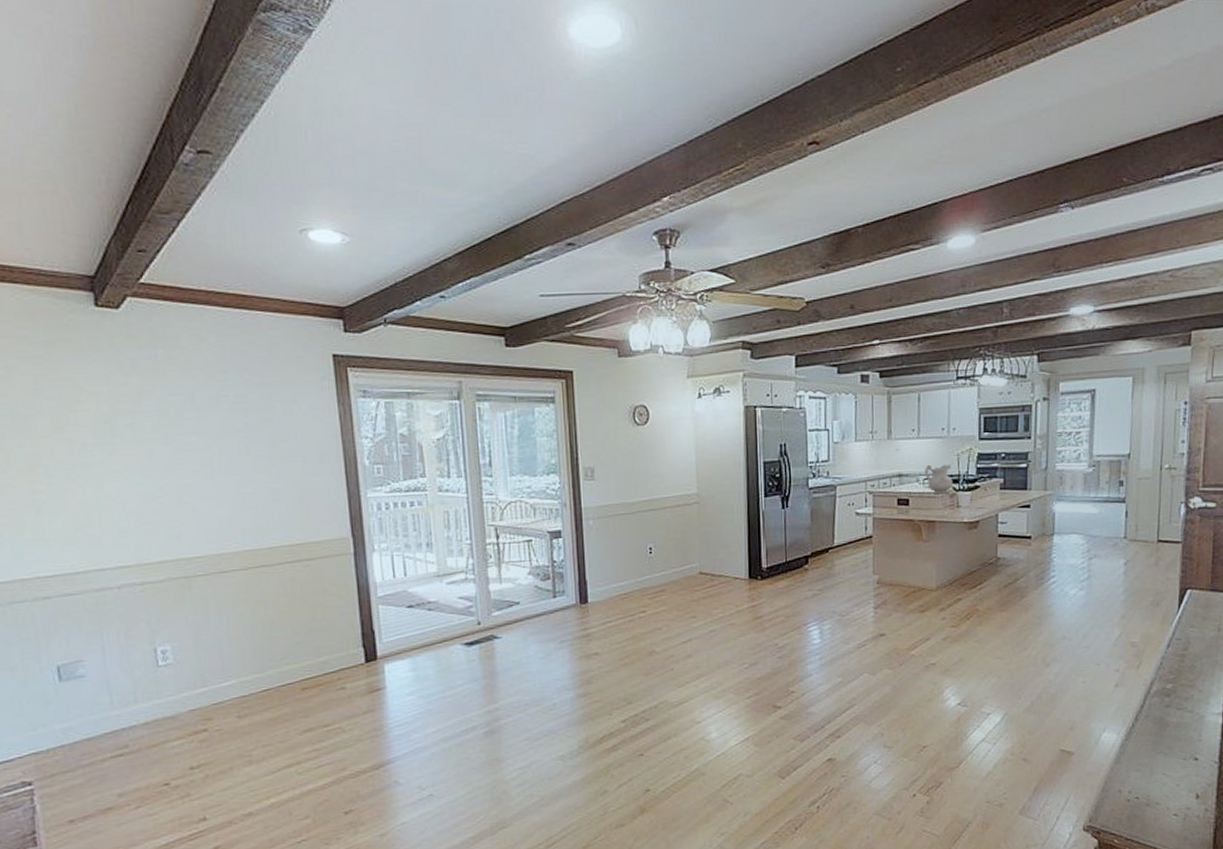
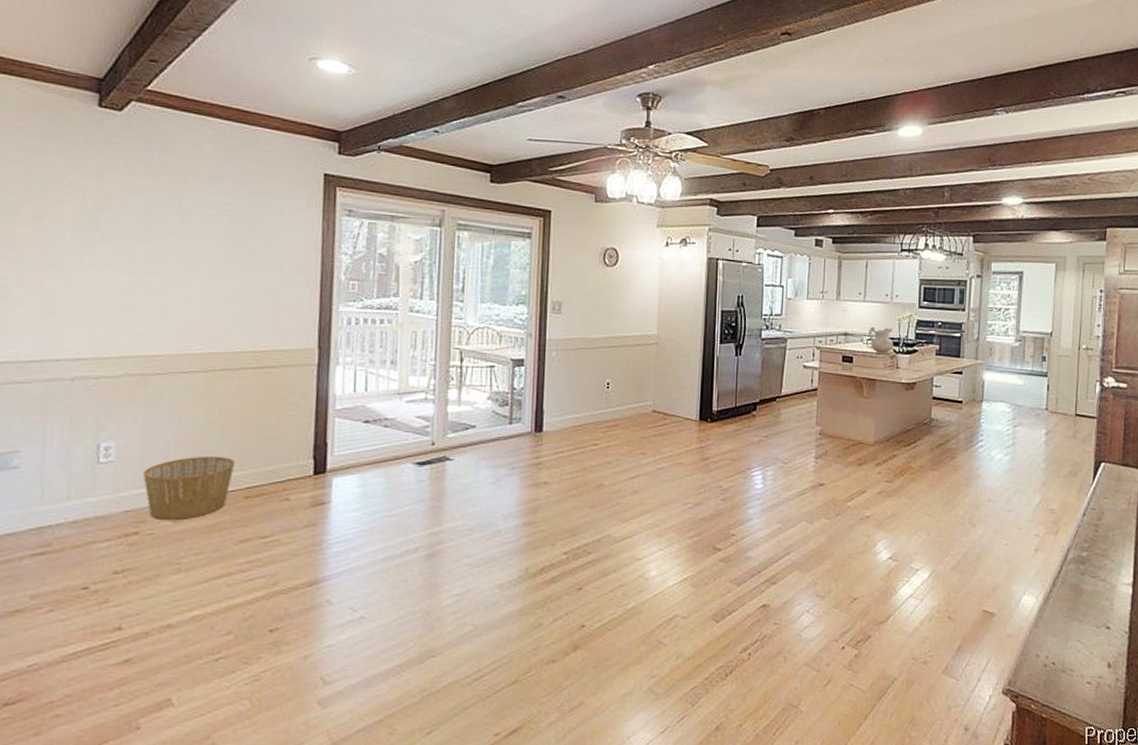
basket: none [201,651,288,717] -> present [142,455,236,521]

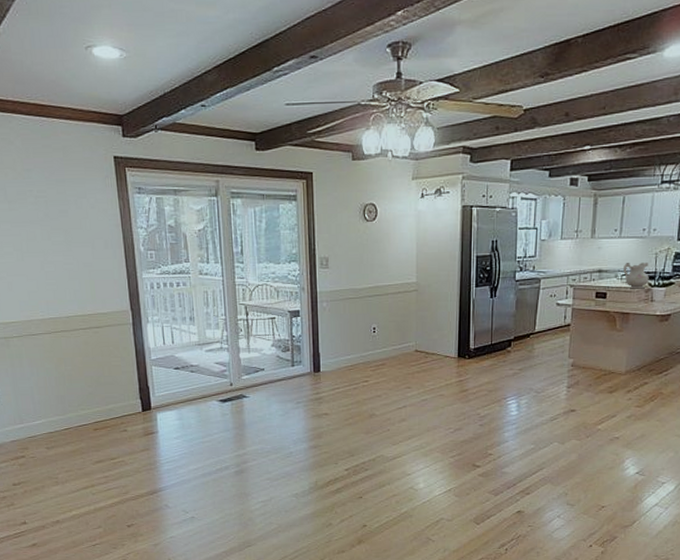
basket: present [142,455,236,521] -> none [19,398,84,448]

